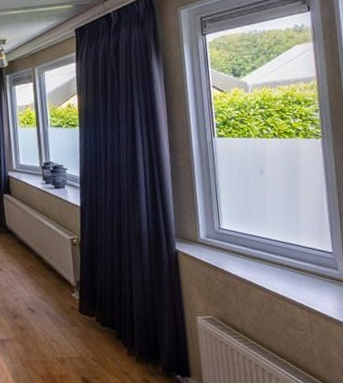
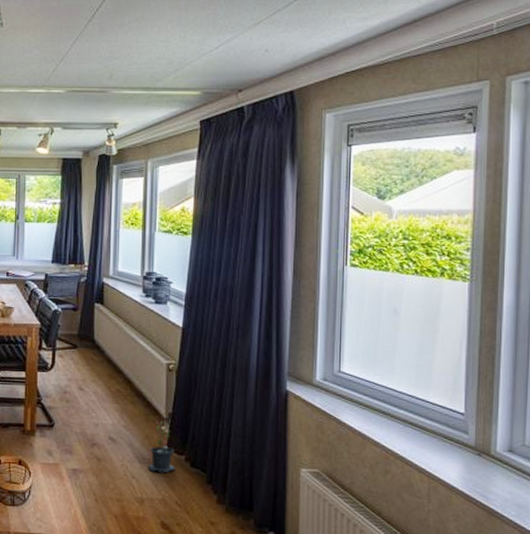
potted plant: none [65,289,89,335] -> present [148,421,176,473]

